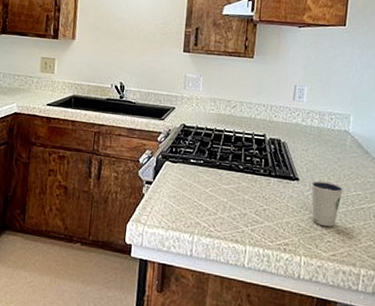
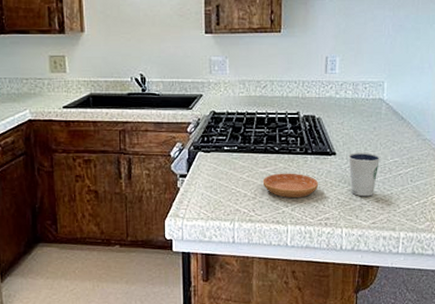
saucer: none [225,191,280,220] -> present [262,173,319,199]

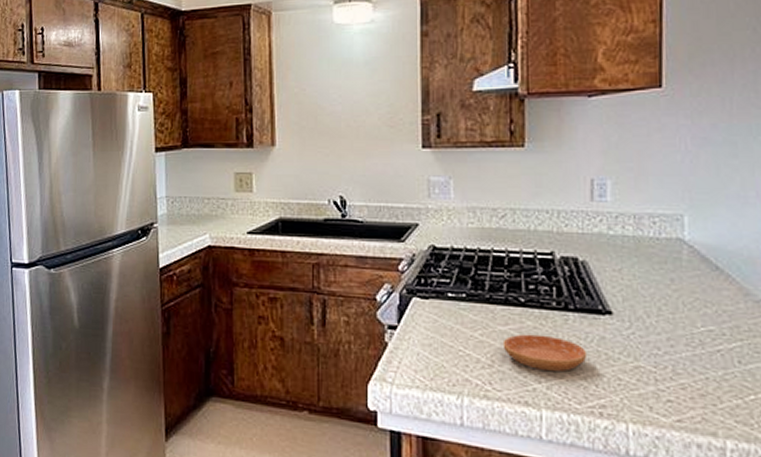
dixie cup: present [348,152,381,197] -> none [632,313,685,380]

